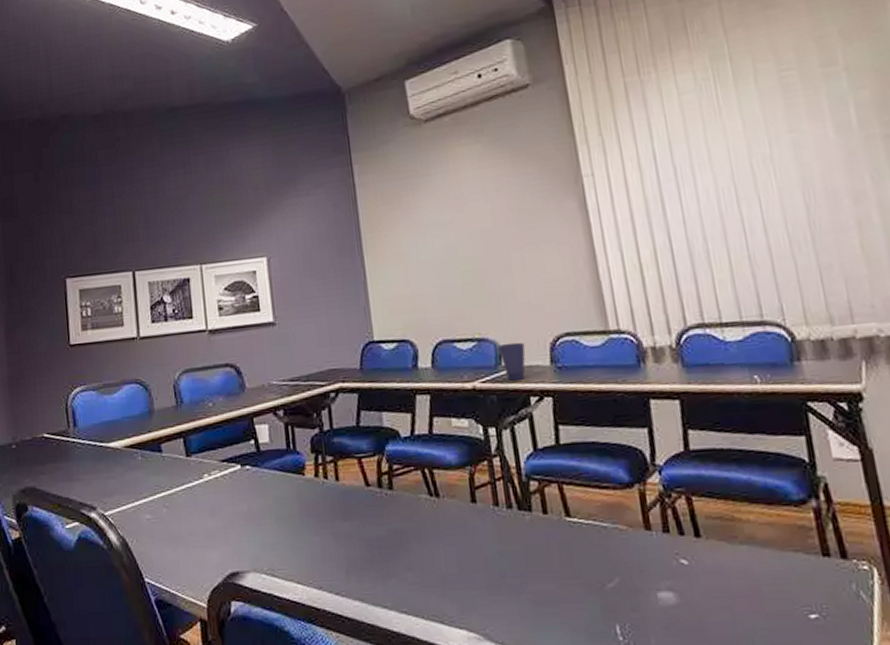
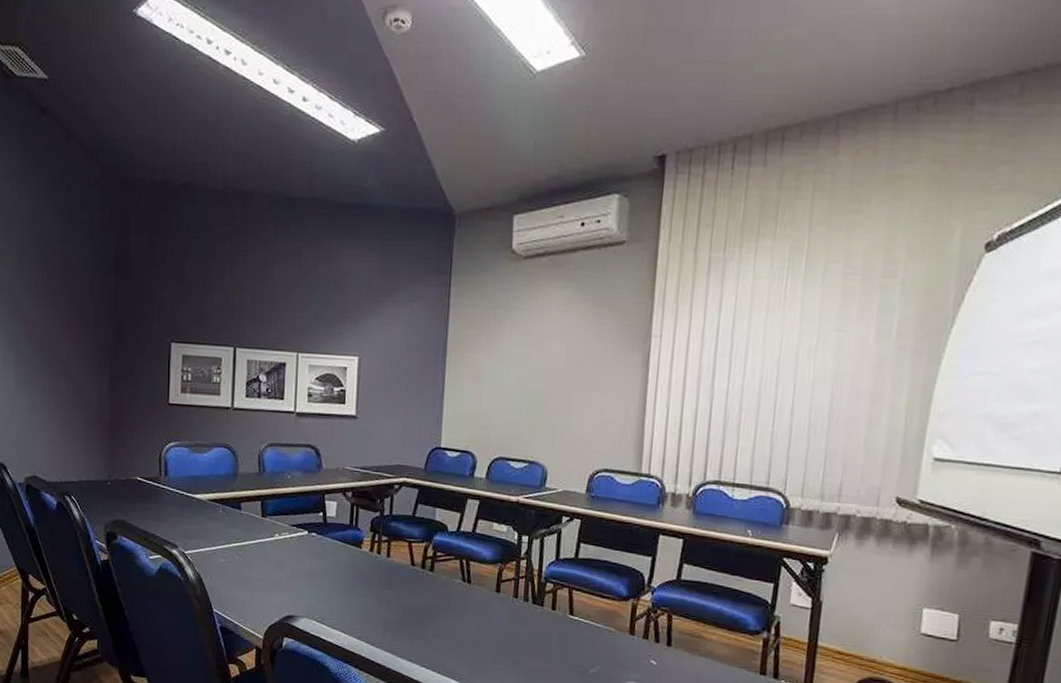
cup: present [498,342,526,381] -> none [545,468,568,501]

